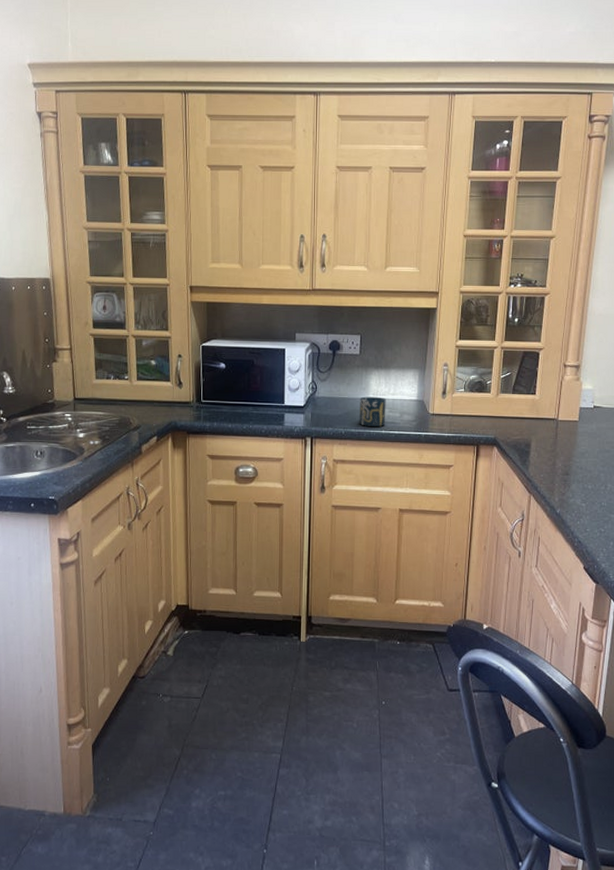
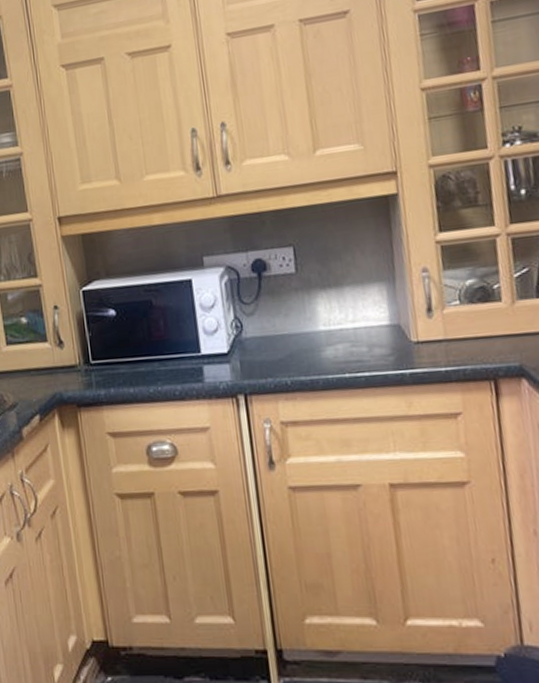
cup: present [359,396,386,426] -> none [305,327,348,371]

